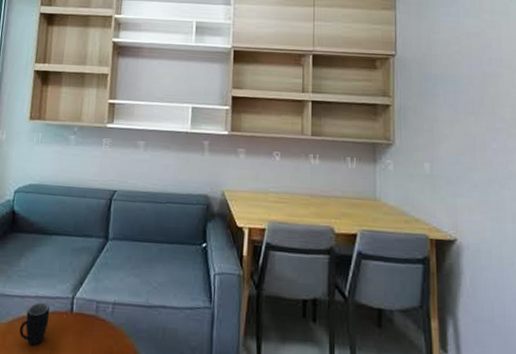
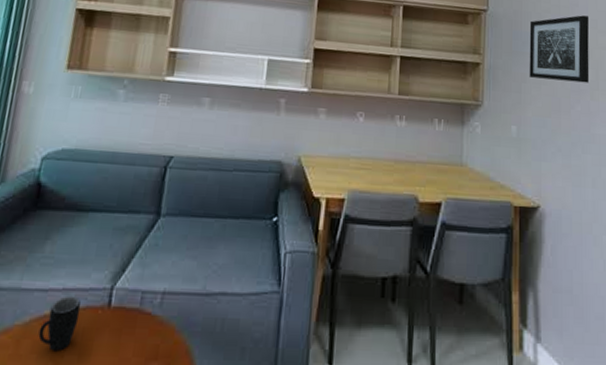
wall art: none [439,55,506,121] -> present [529,15,590,83]

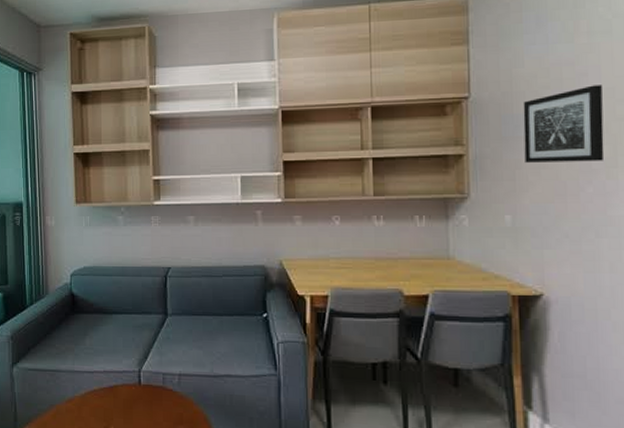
mug: present [38,296,81,352] -> none [93,376,119,416]

